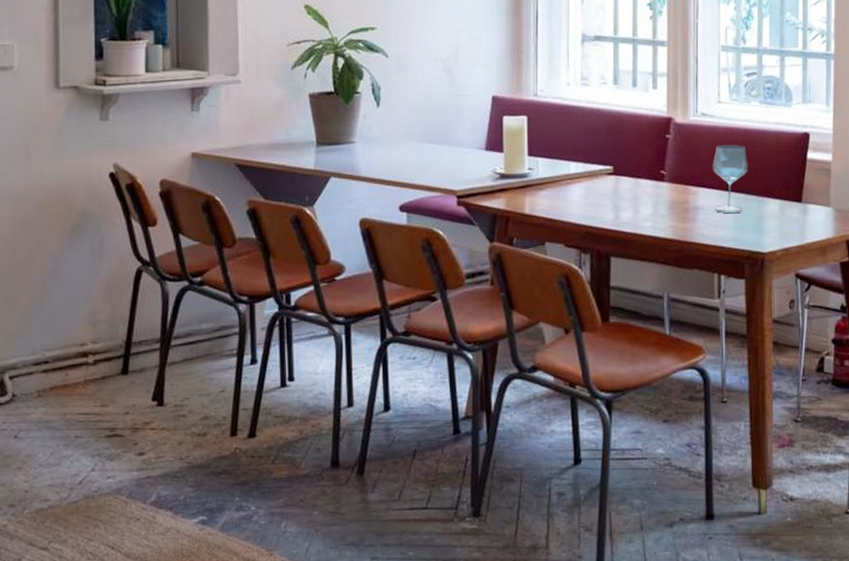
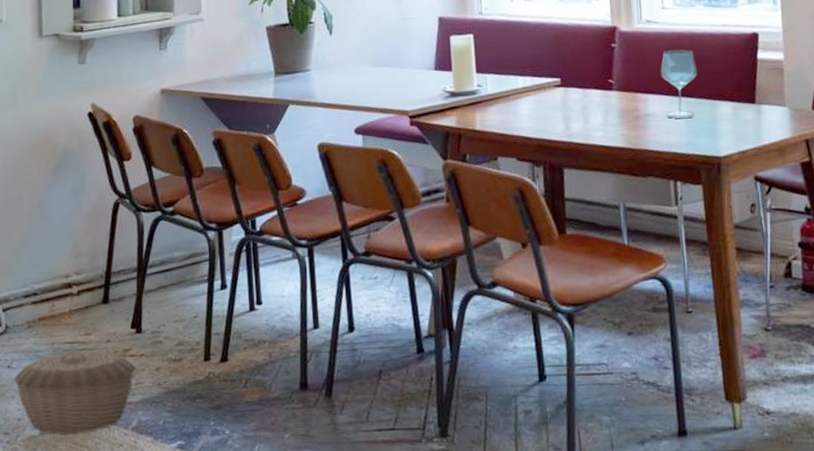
woven basket: none [20,422,157,508] -> present [13,350,136,434]

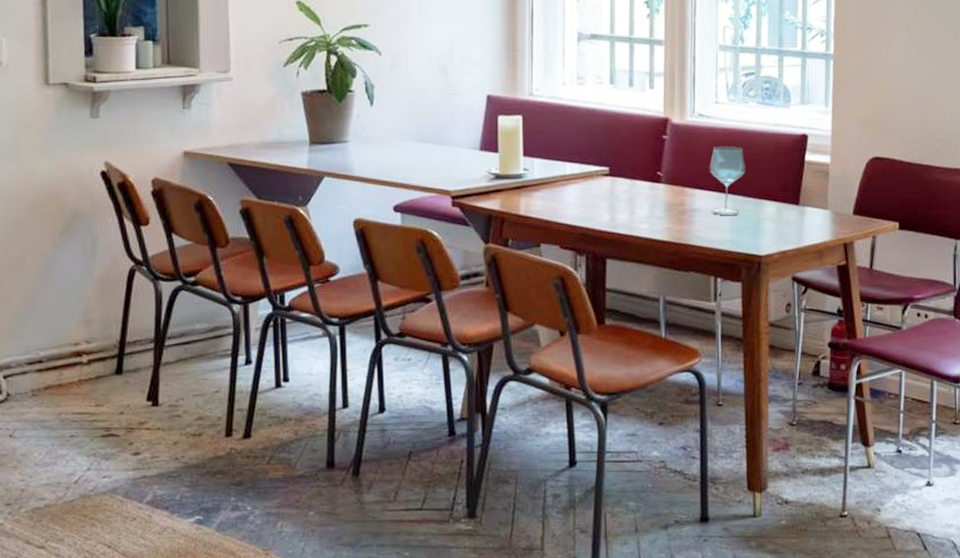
woven basket: present [13,350,136,434] -> none [15,422,152,507]

